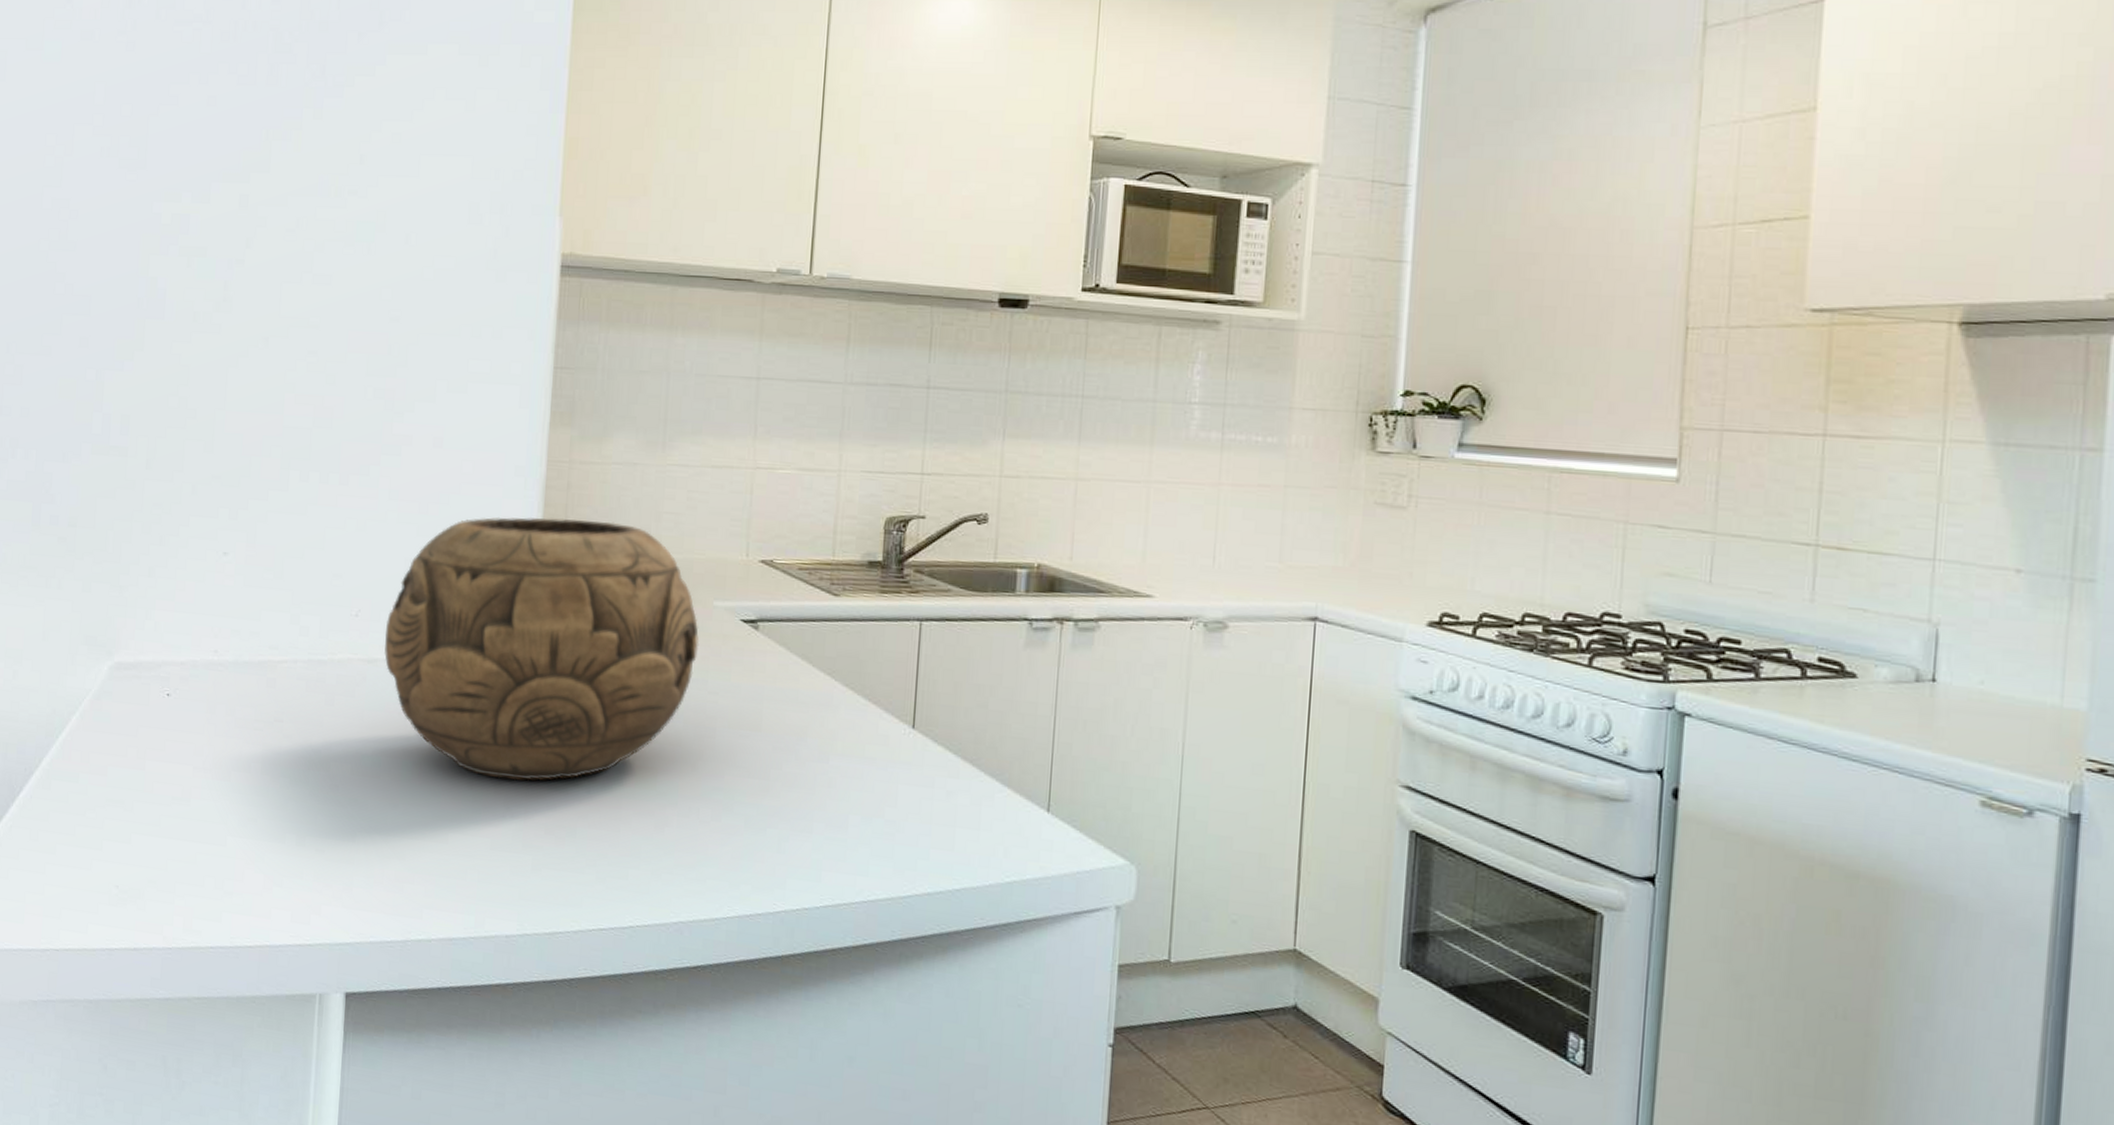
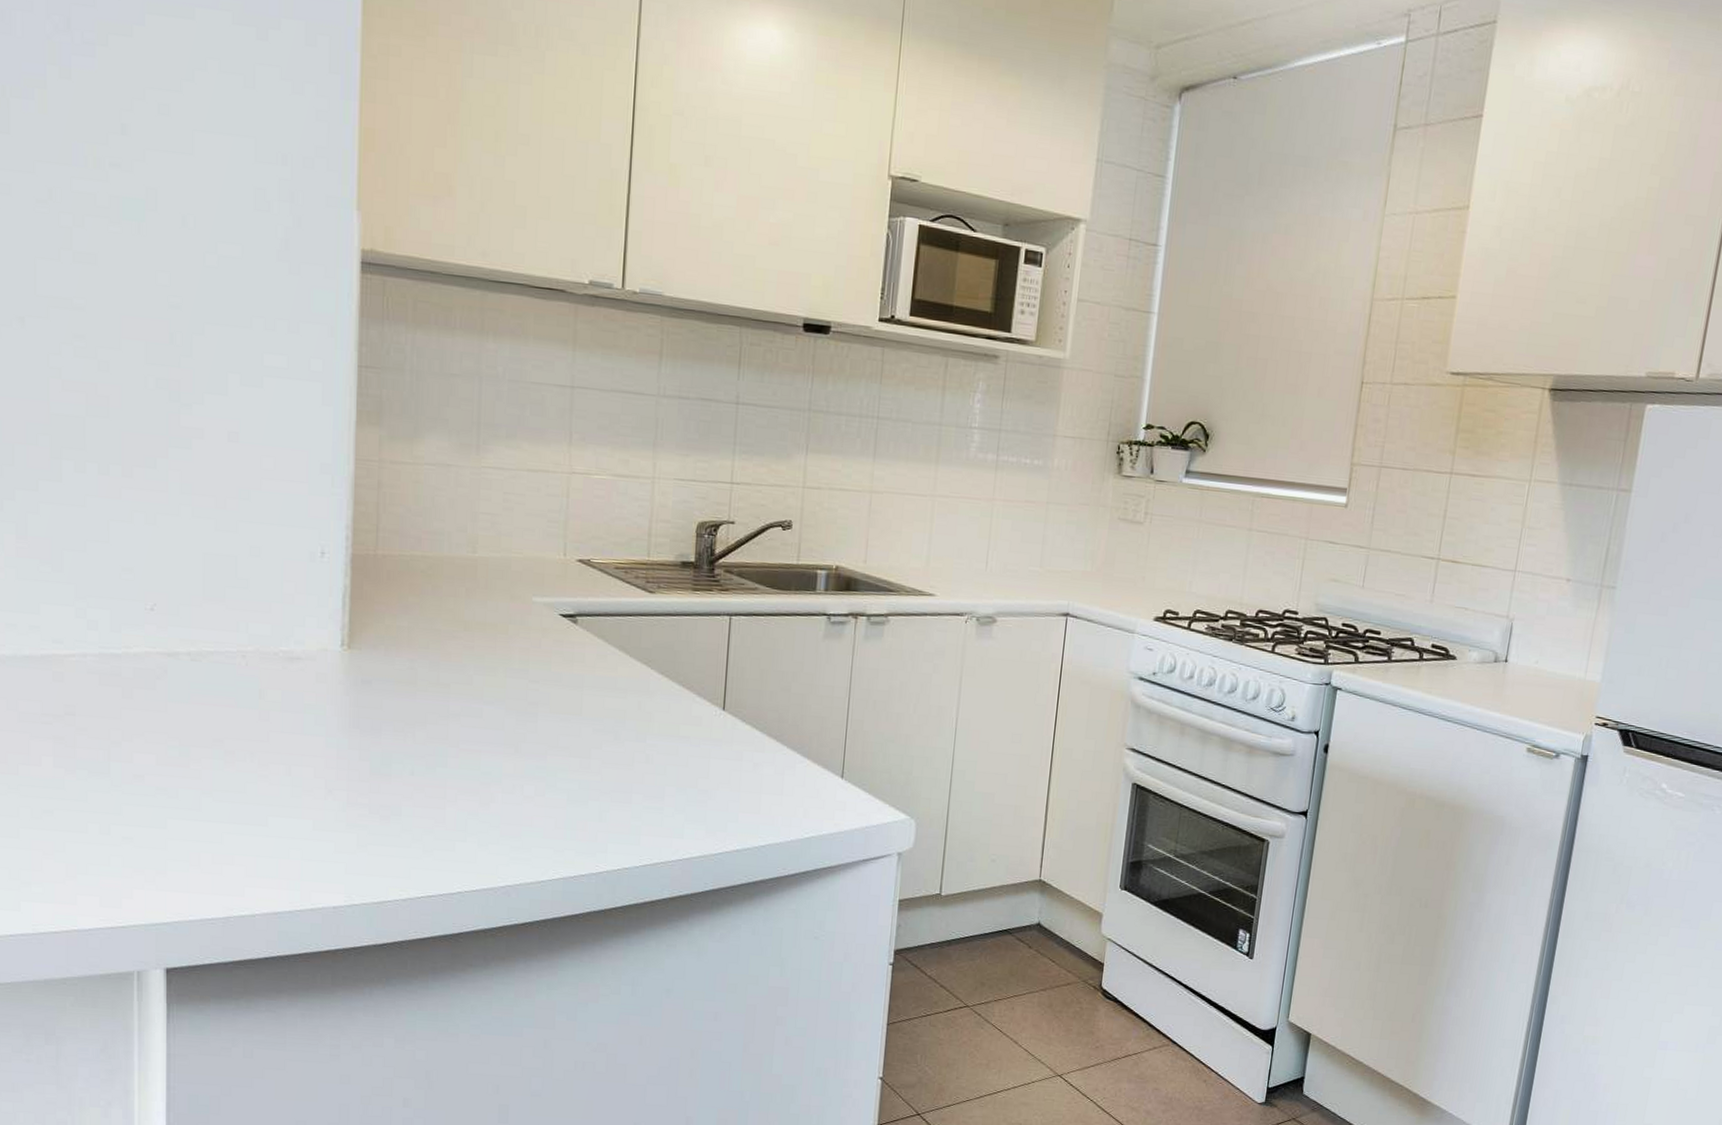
decorative bowl: present [384,517,700,781] -> none [186,513,519,766]

